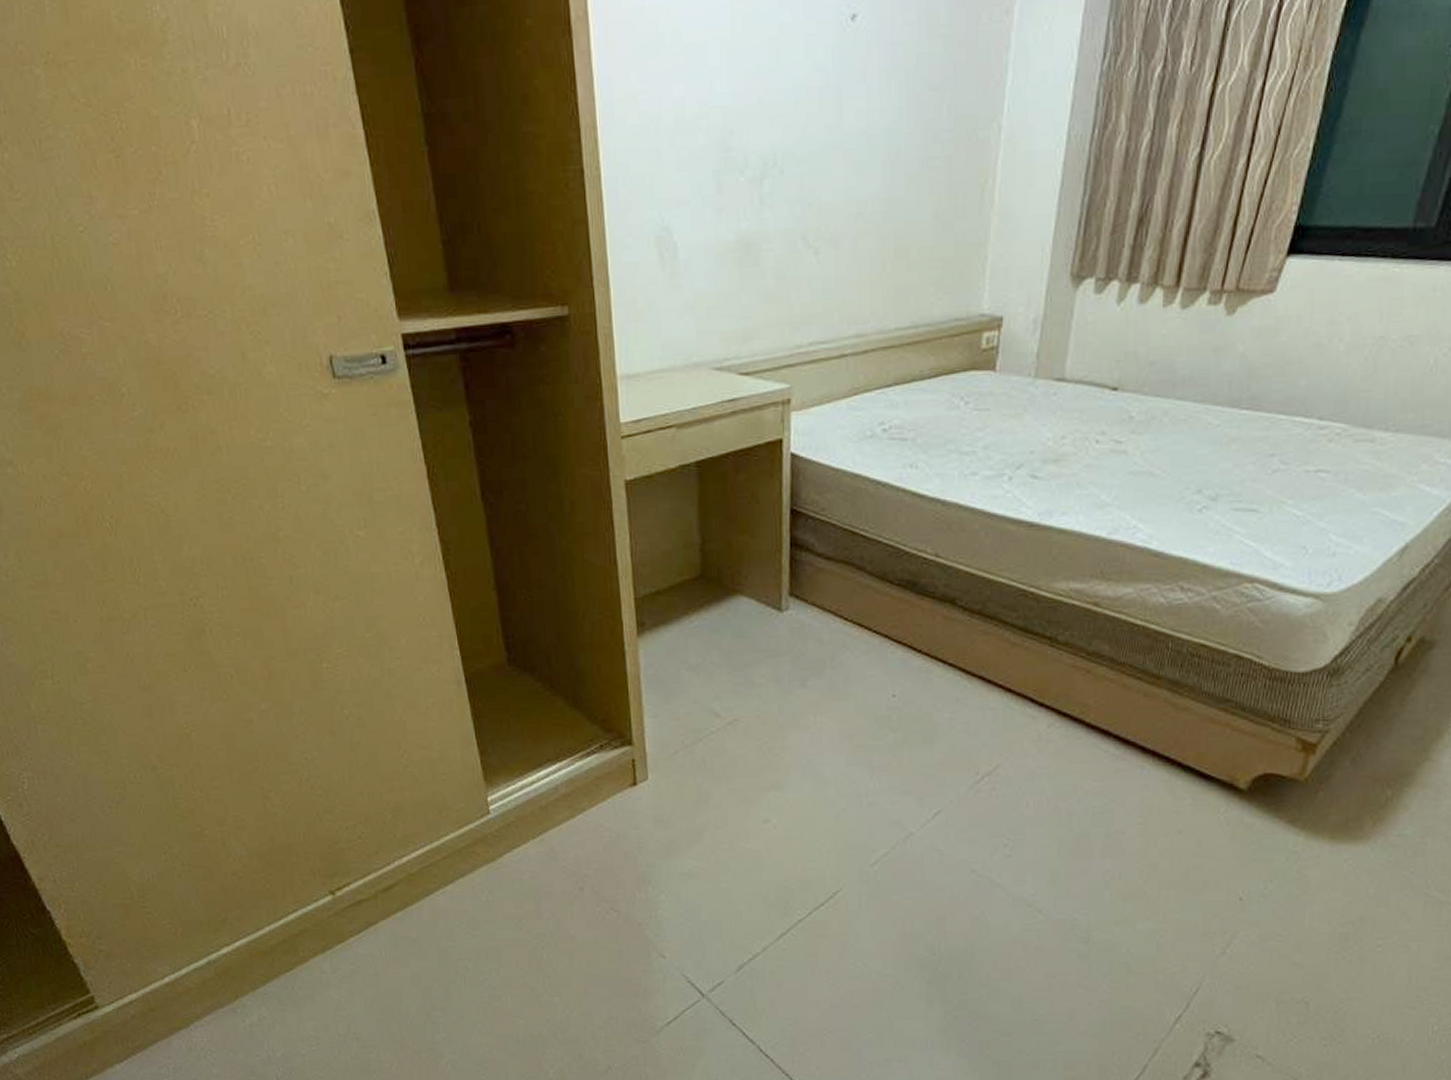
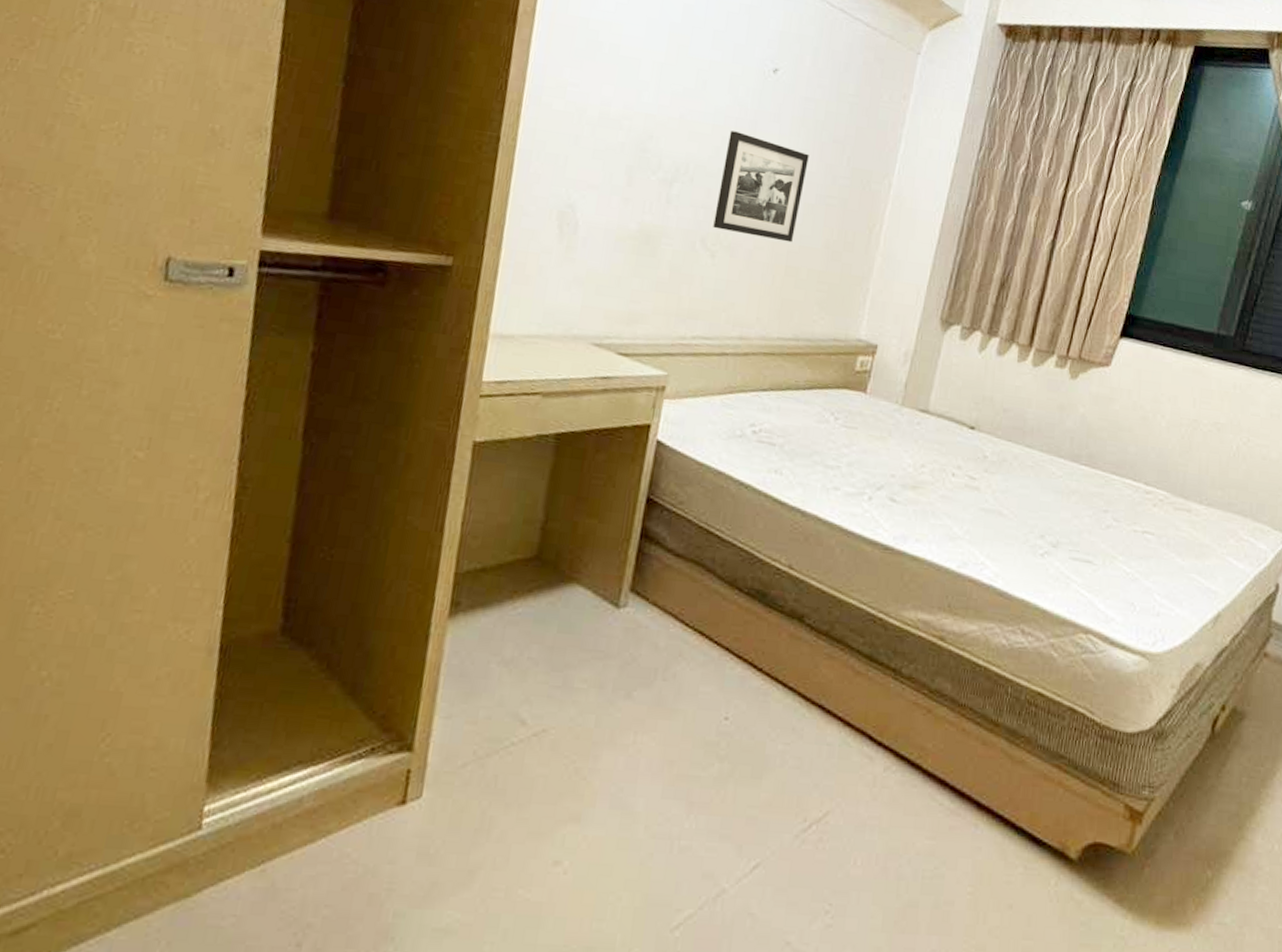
picture frame: none [811,103,904,222] -> present [713,130,809,243]

